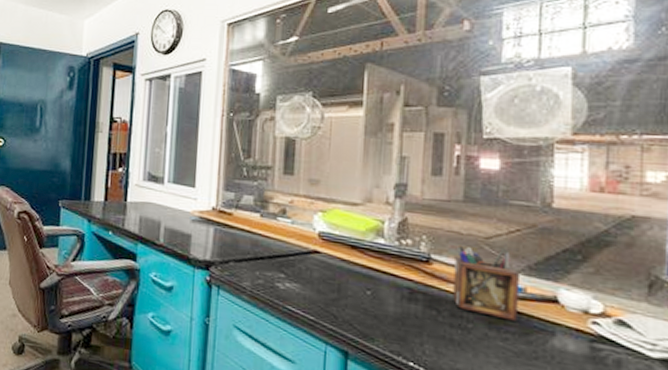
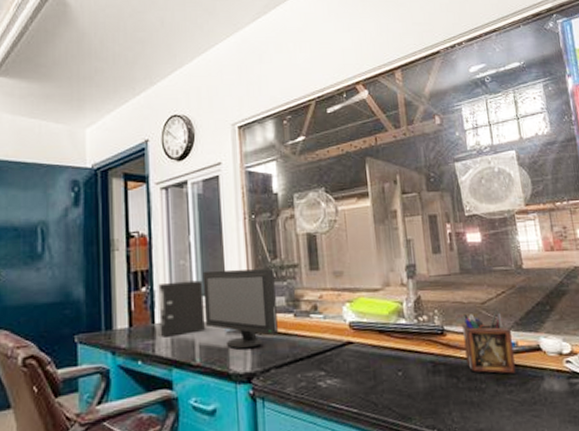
binder: none [130,166,174,216] -> present [158,280,206,337]
computer monitor: none [171,161,246,239] -> present [202,268,278,349]

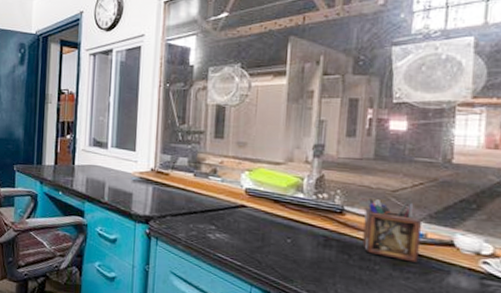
binder: present [158,280,206,337] -> none [78,133,117,178]
computer monitor: present [202,268,278,349] -> none [115,127,181,196]

